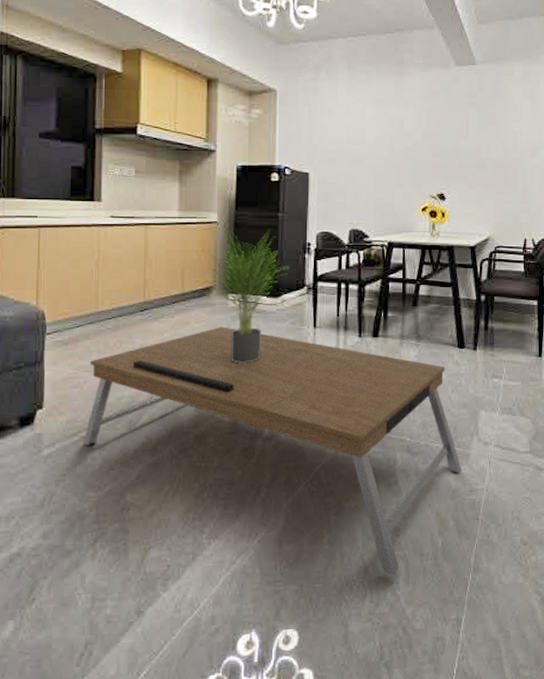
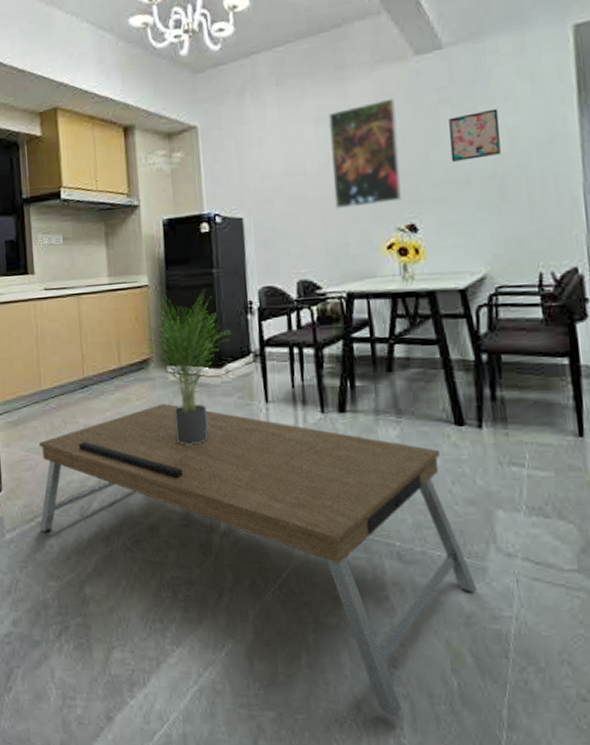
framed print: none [385,95,438,176] -> present [328,98,401,209]
wall art: none [474,116,509,151] -> present [449,108,501,162]

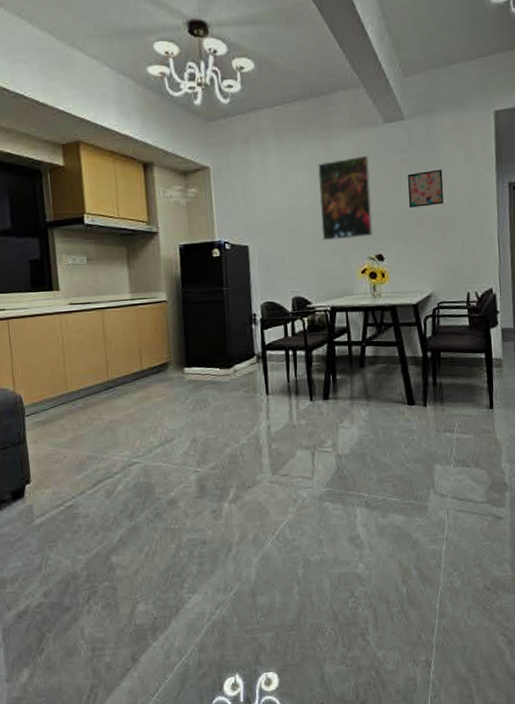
coffee table: present [38,403,476,720] -> none [66,399,420,623]
potted plant: present [137,289,230,445] -> none [157,304,237,432]

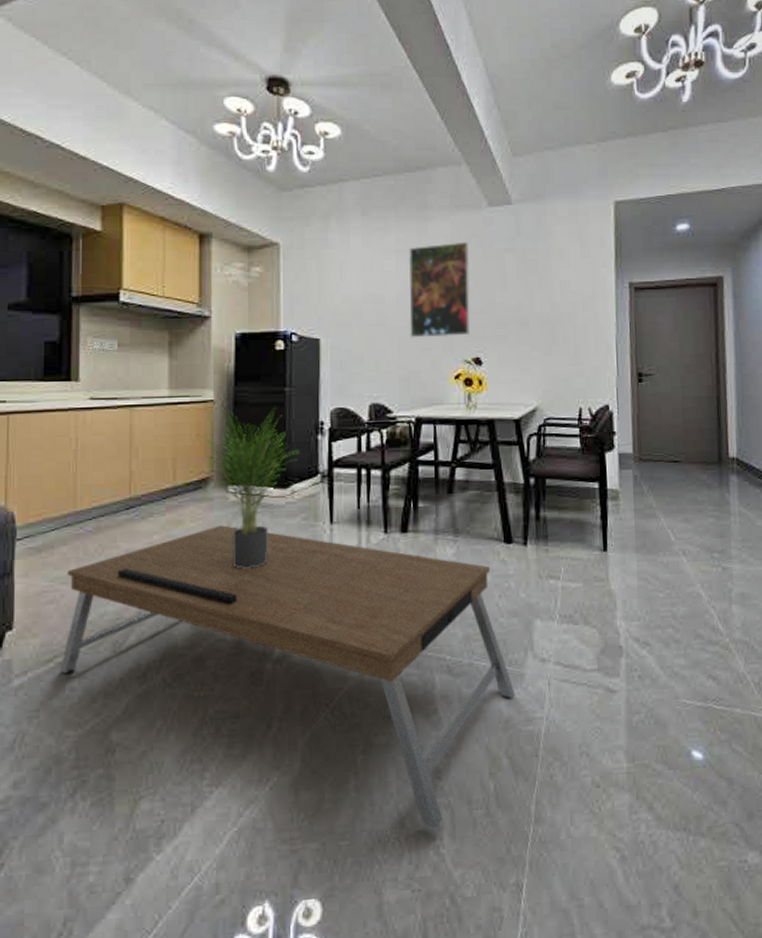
coffee table: none [66,399,420,623] -> present [59,525,515,831]
potted plant: none [157,304,237,432] -> present [199,405,298,569]
wall art: present [408,169,444,208] -> none [513,262,555,305]

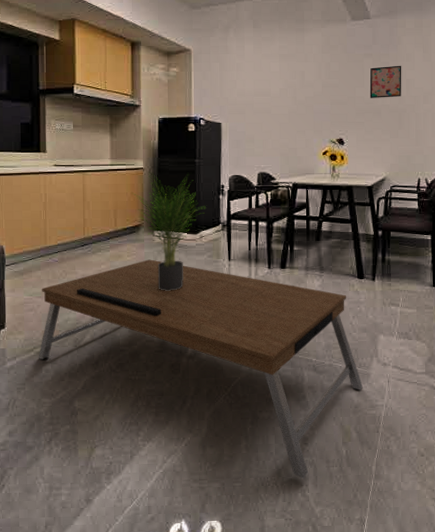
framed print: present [408,241,470,338] -> none [289,48,336,123]
wall art: none [513,262,555,305] -> present [369,65,402,98]

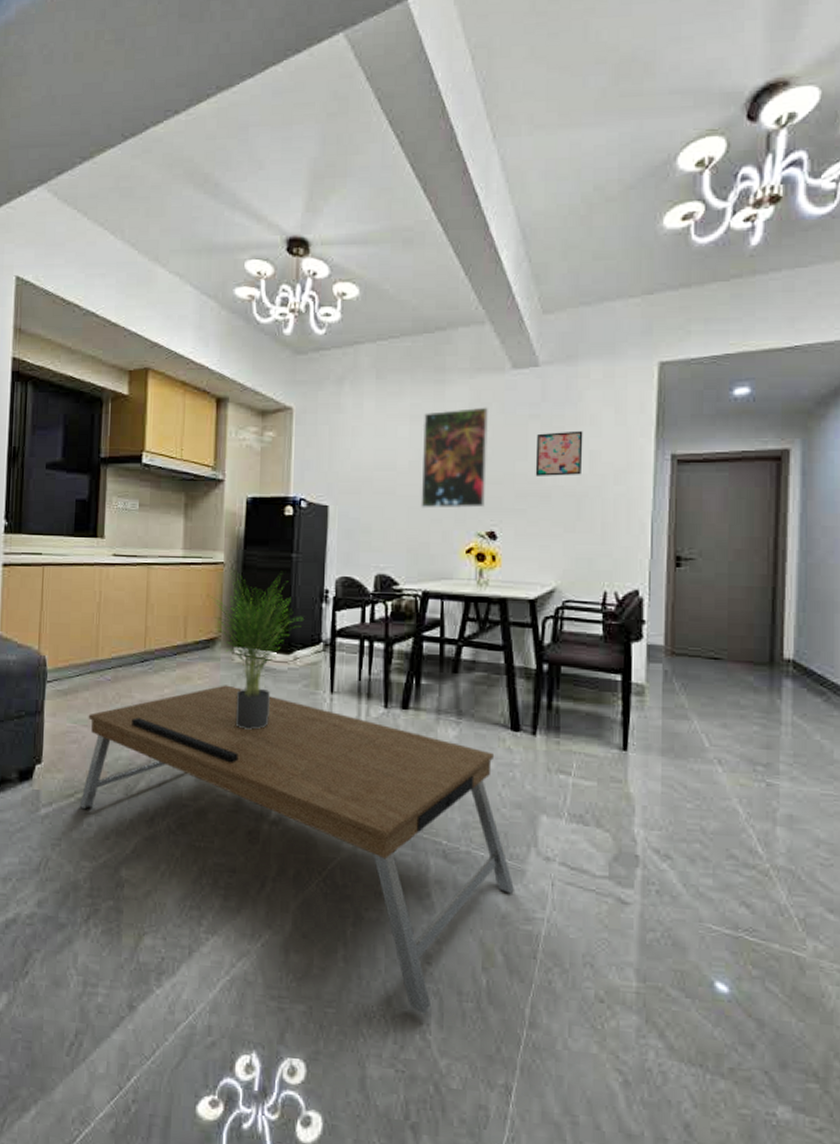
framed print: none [289,48,336,123] -> present [421,407,489,509]

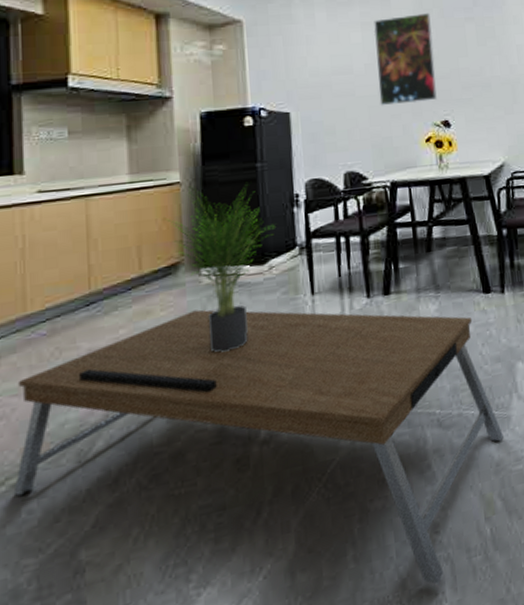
wall art: present [535,430,583,476] -> none [473,29,512,69]

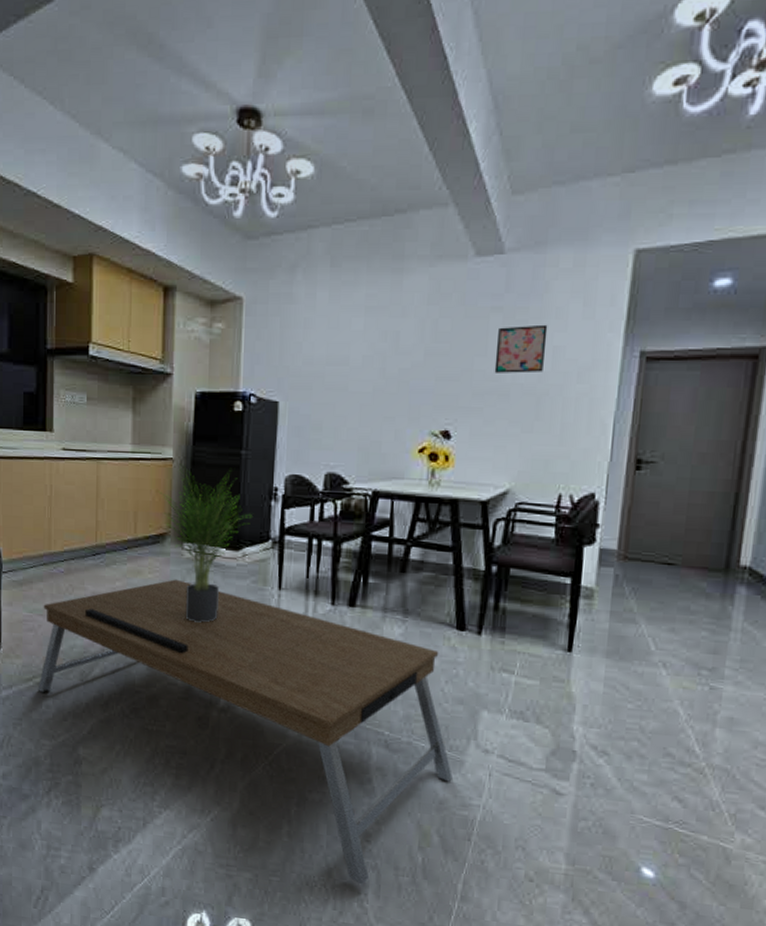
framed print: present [373,12,437,106] -> none [373,298,448,407]
wall art: none [473,29,512,69] -> present [494,324,548,374]

